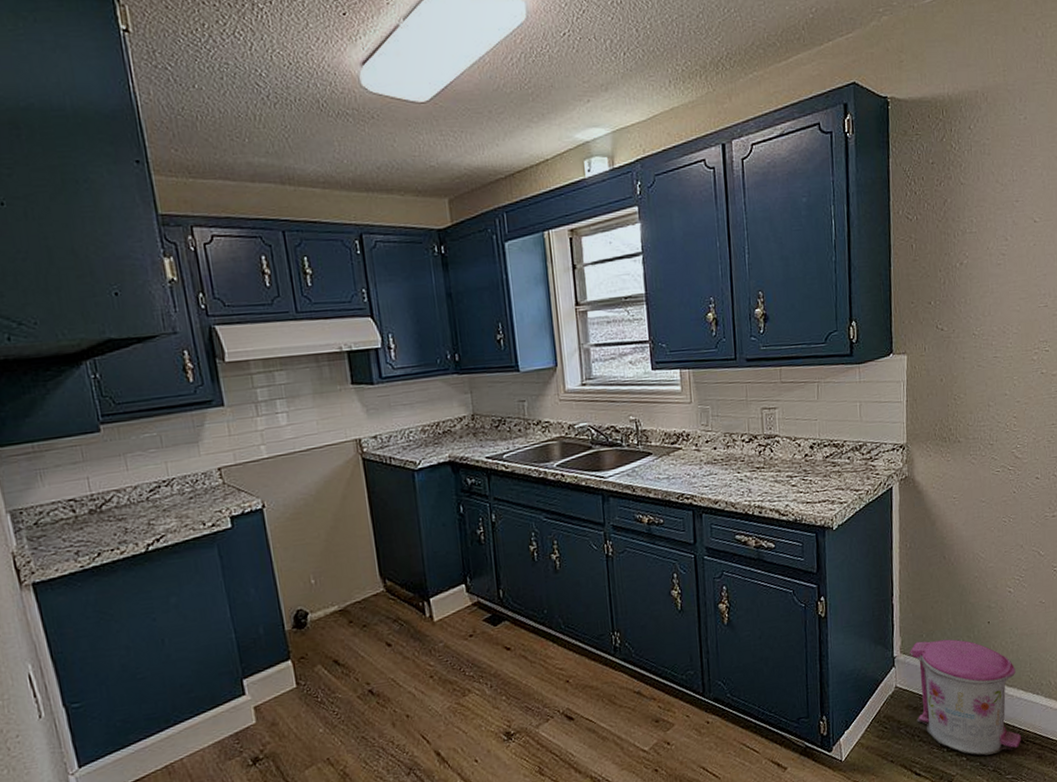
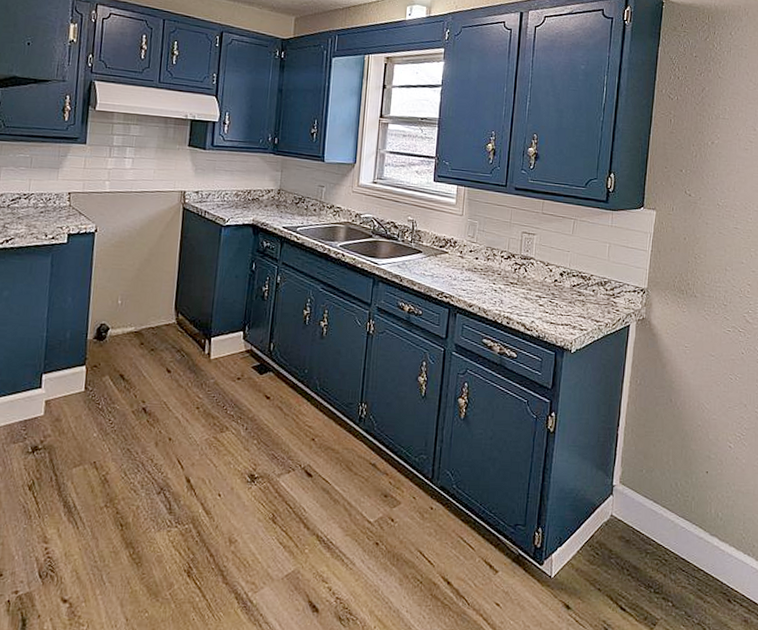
trash can: present [910,639,1021,756] -> none [628,475,729,608]

